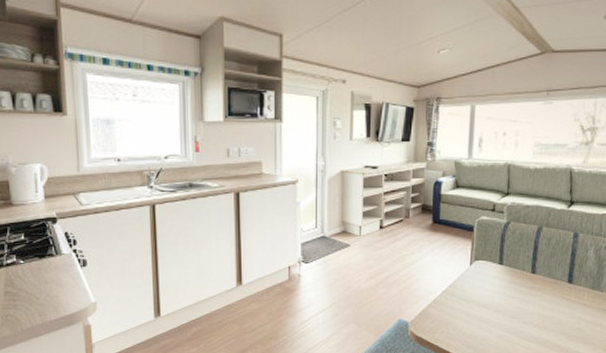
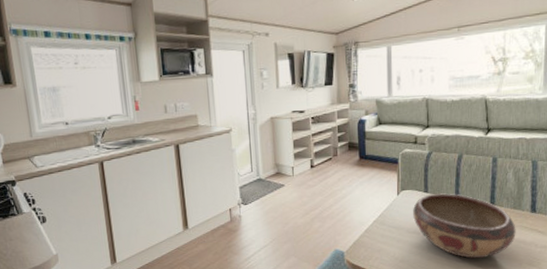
decorative bowl: none [485,267,593,340] -> present [413,193,516,259]

